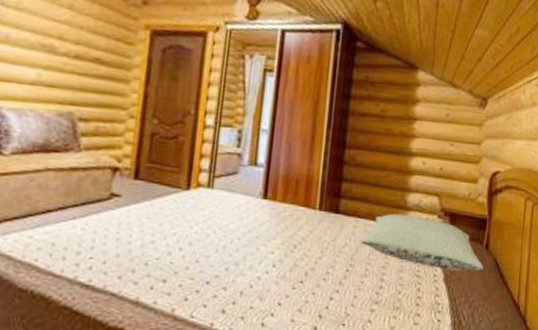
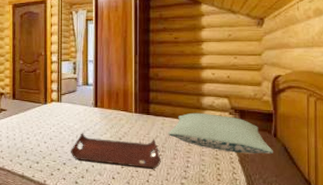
serving tray: none [219,234,348,290] -> present [71,132,161,169]

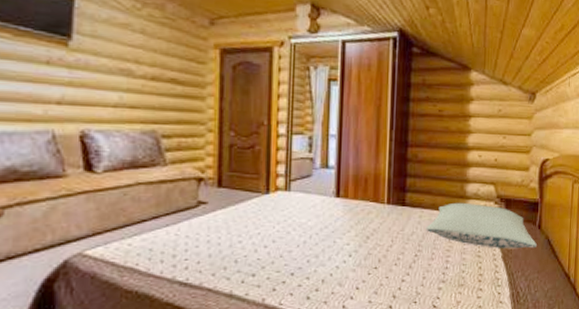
serving tray: present [71,132,161,169] -> none [301,230,417,273]

